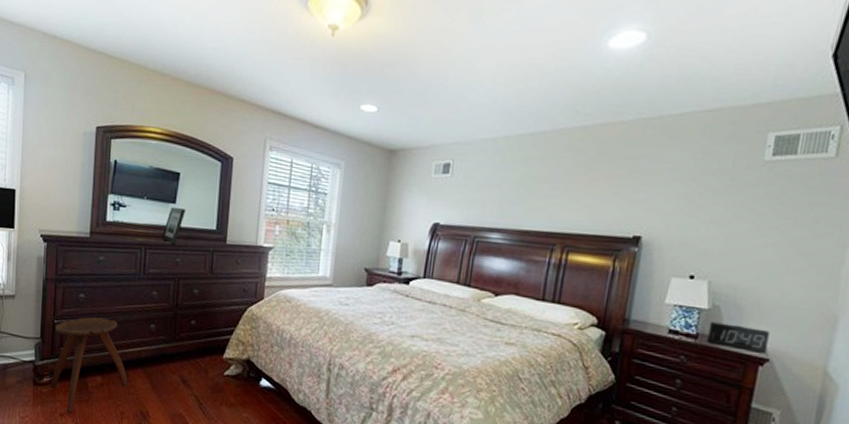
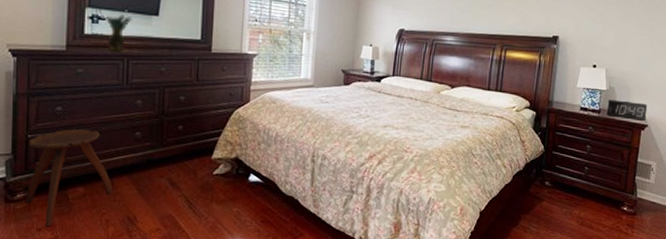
vase: none [126,200,151,240] -> present [106,13,133,51]
picture frame: present [161,206,186,244] -> none [145,19,170,54]

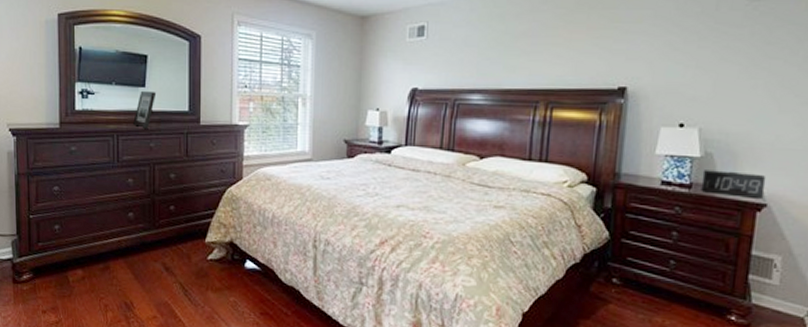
stool: present [25,129,113,228] -> none [30,209,109,310]
vase: present [106,13,133,51] -> none [95,86,121,127]
picture frame: none [145,19,170,54] -> present [133,90,157,128]

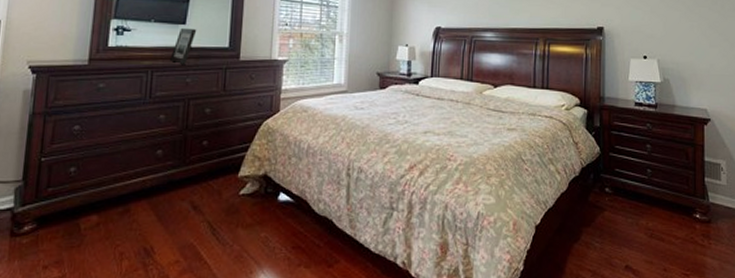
alarm clock: present [701,170,766,199] -> none [663,92,708,114]

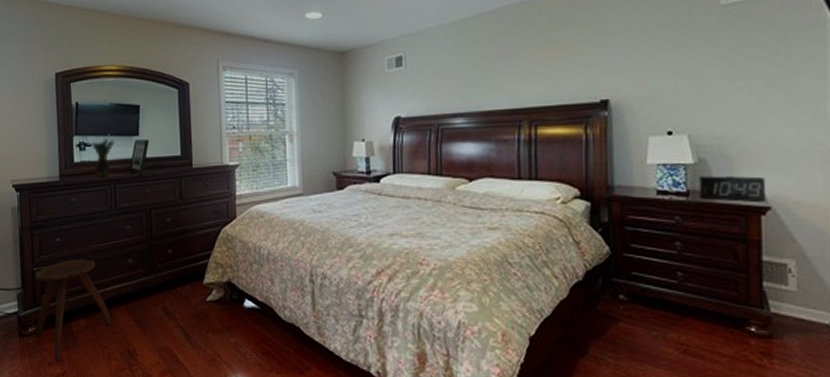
stool: none [32,149,129,265] -> present [35,259,112,362]
vase: none [131,23,159,63] -> present [91,137,116,177]
alarm clock: none [663,92,708,114] -> present [698,175,767,202]

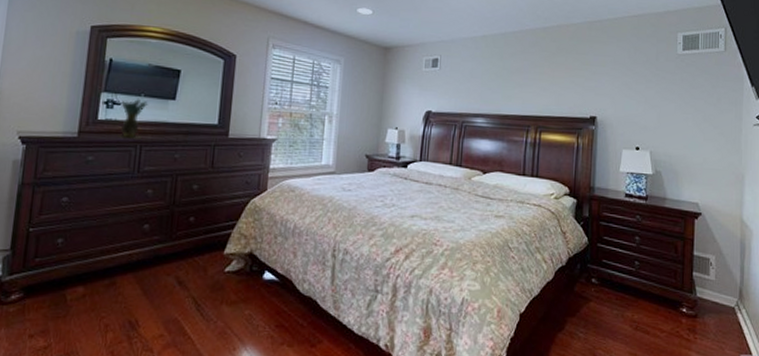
stool: present [35,259,112,362] -> none [19,221,115,334]
picture frame: present [129,138,150,175] -> none [159,103,187,140]
alarm clock: present [698,175,767,202] -> none [654,185,700,208]

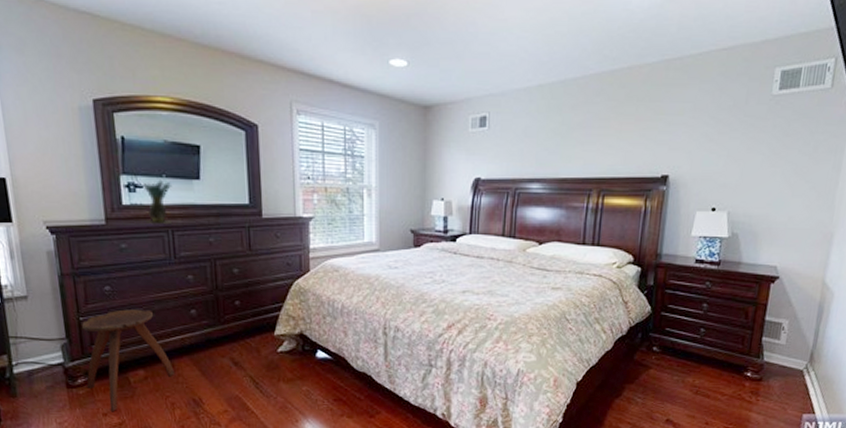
stool: none [19,221,115,334] -> present [82,309,174,412]

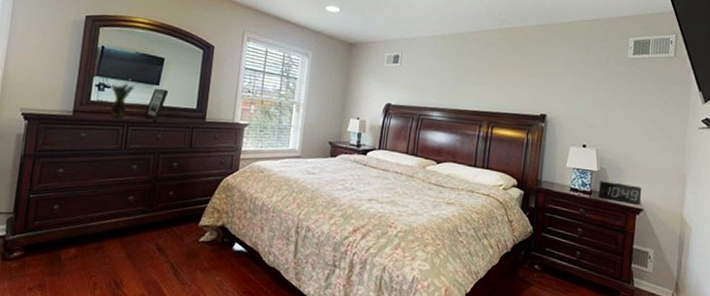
stool: present [82,309,174,412] -> none [20,190,103,288]
picture frame: none [189,183,213,223] -> present [144,88,169,121]
alarm clock: none [727,248,780,272] -> present [598,181,642,205]

